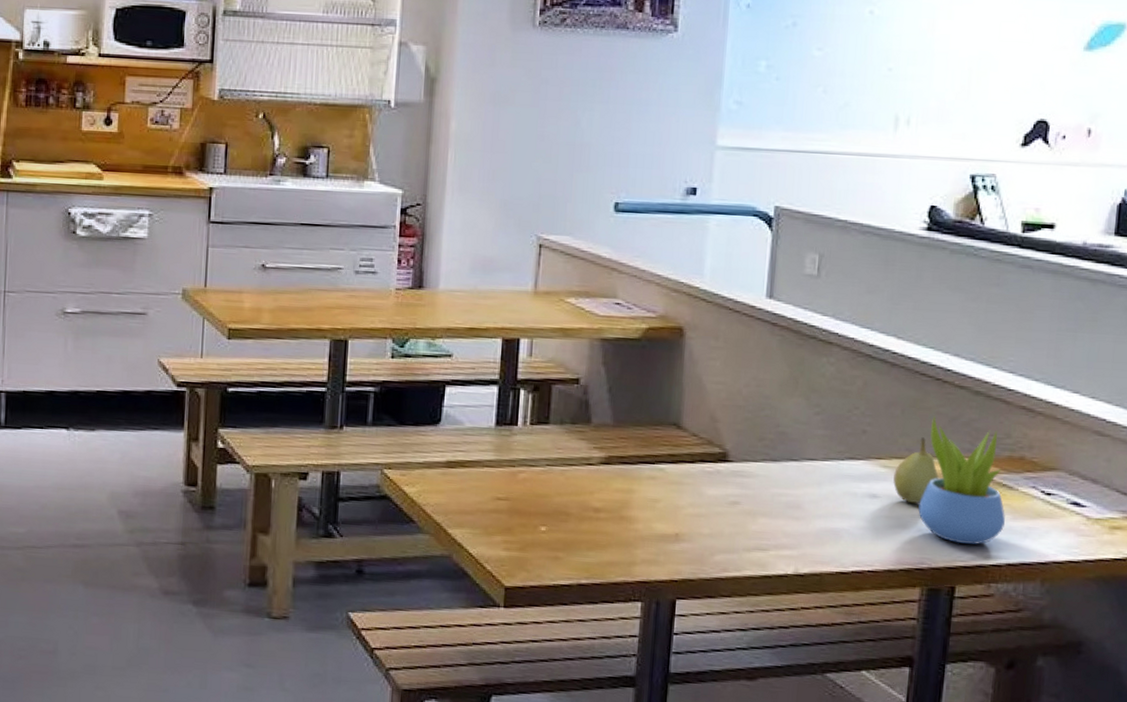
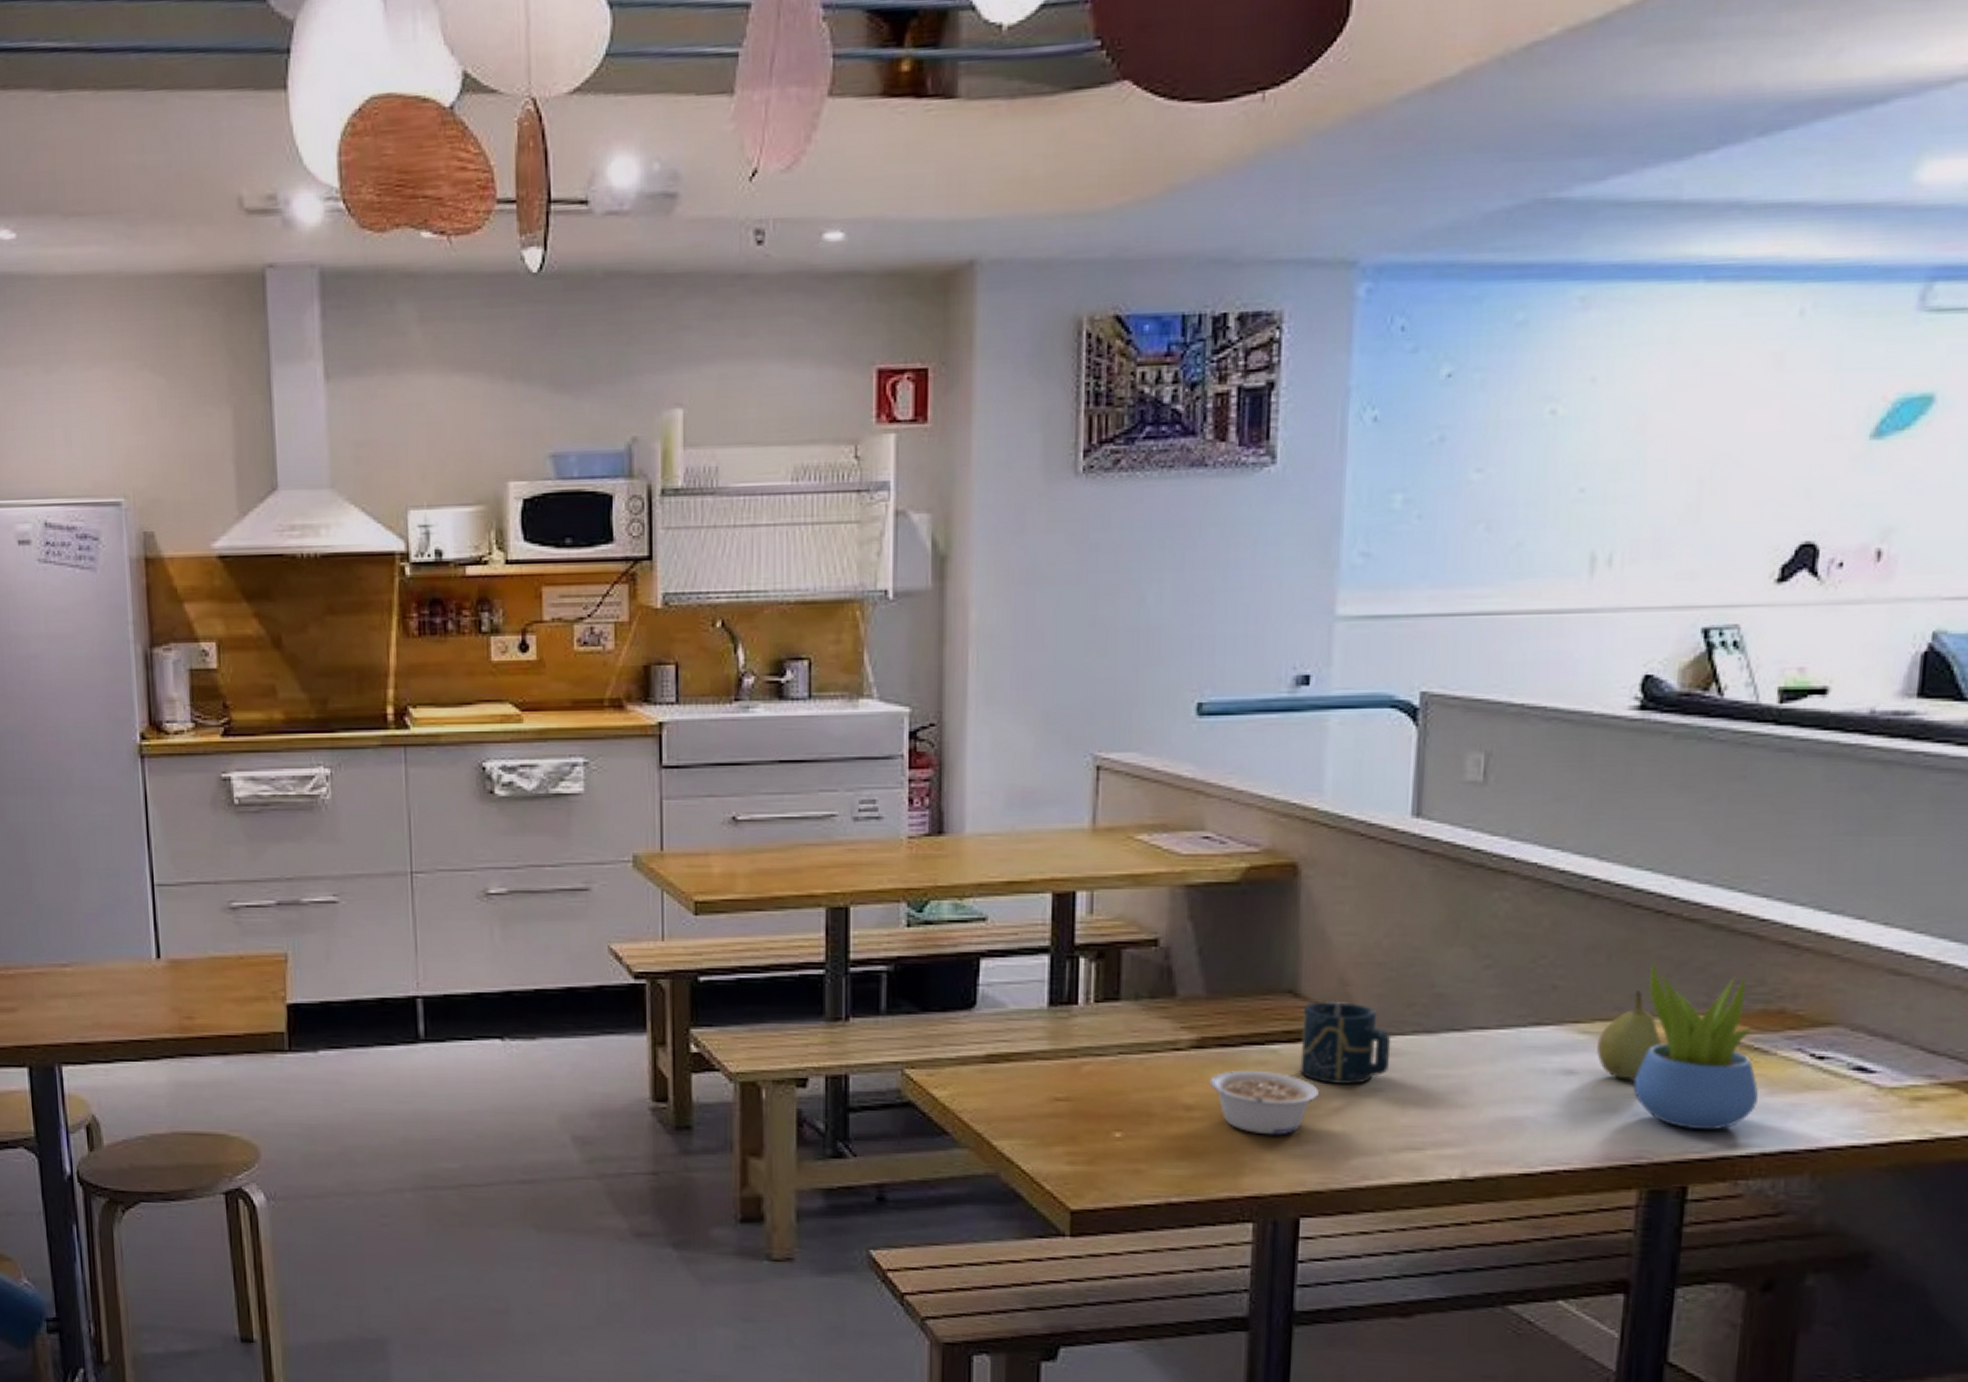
legume: none [613,482,693,535] -> present [1209,1070,1319,1135]
cup: none [680,433,747,499] -> present [1300,1000,1391,1086]

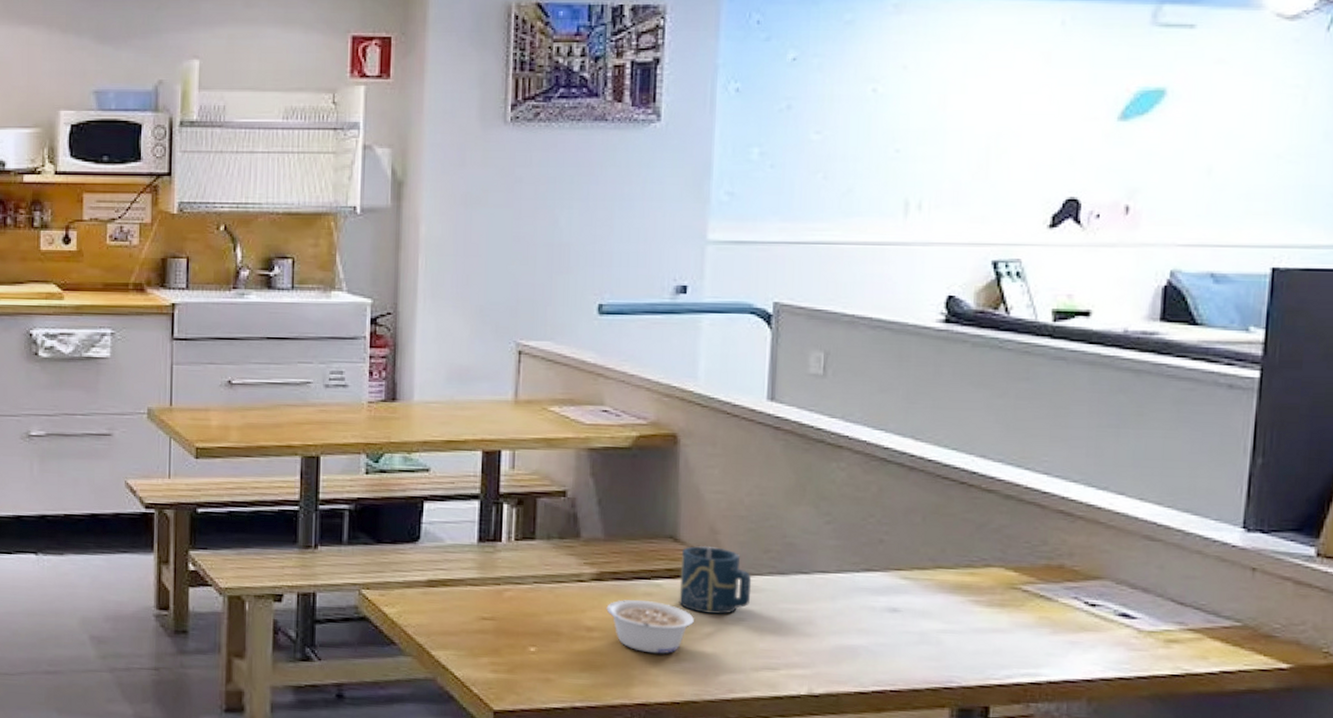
fruit: present [1597,991,1662,1080] -> none [915,546,967,618]
succulent plant: present [1633,960,1758,1129] -> none [945,522,1044,661]

